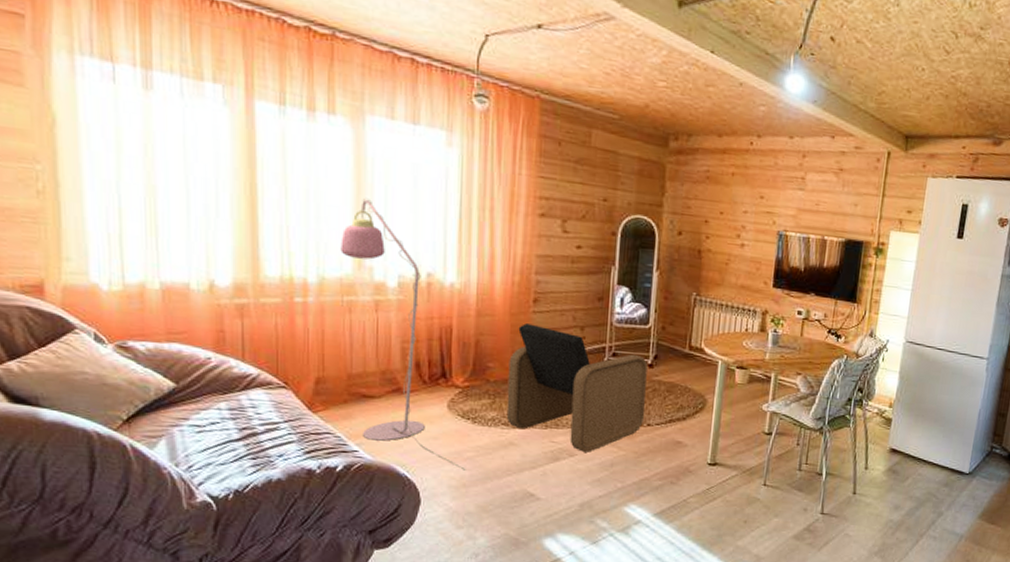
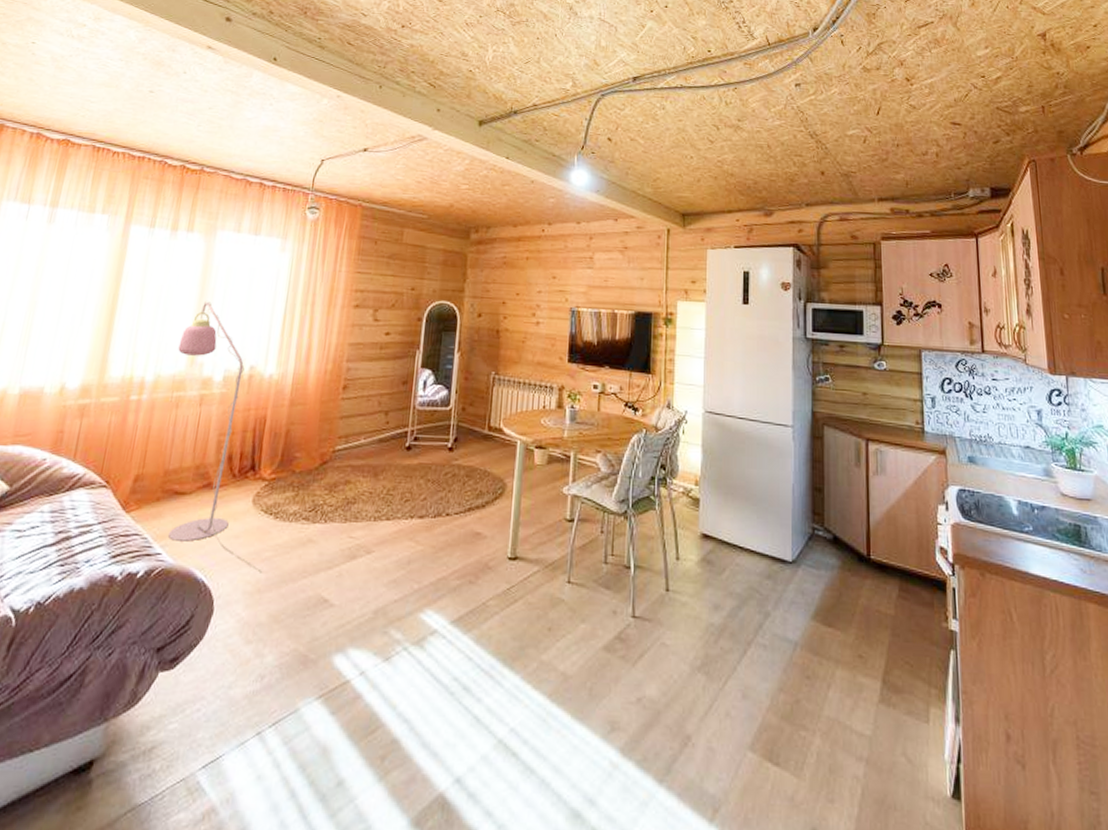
armchair: present [506,323,648,452] -> none [307,411,448,548]

